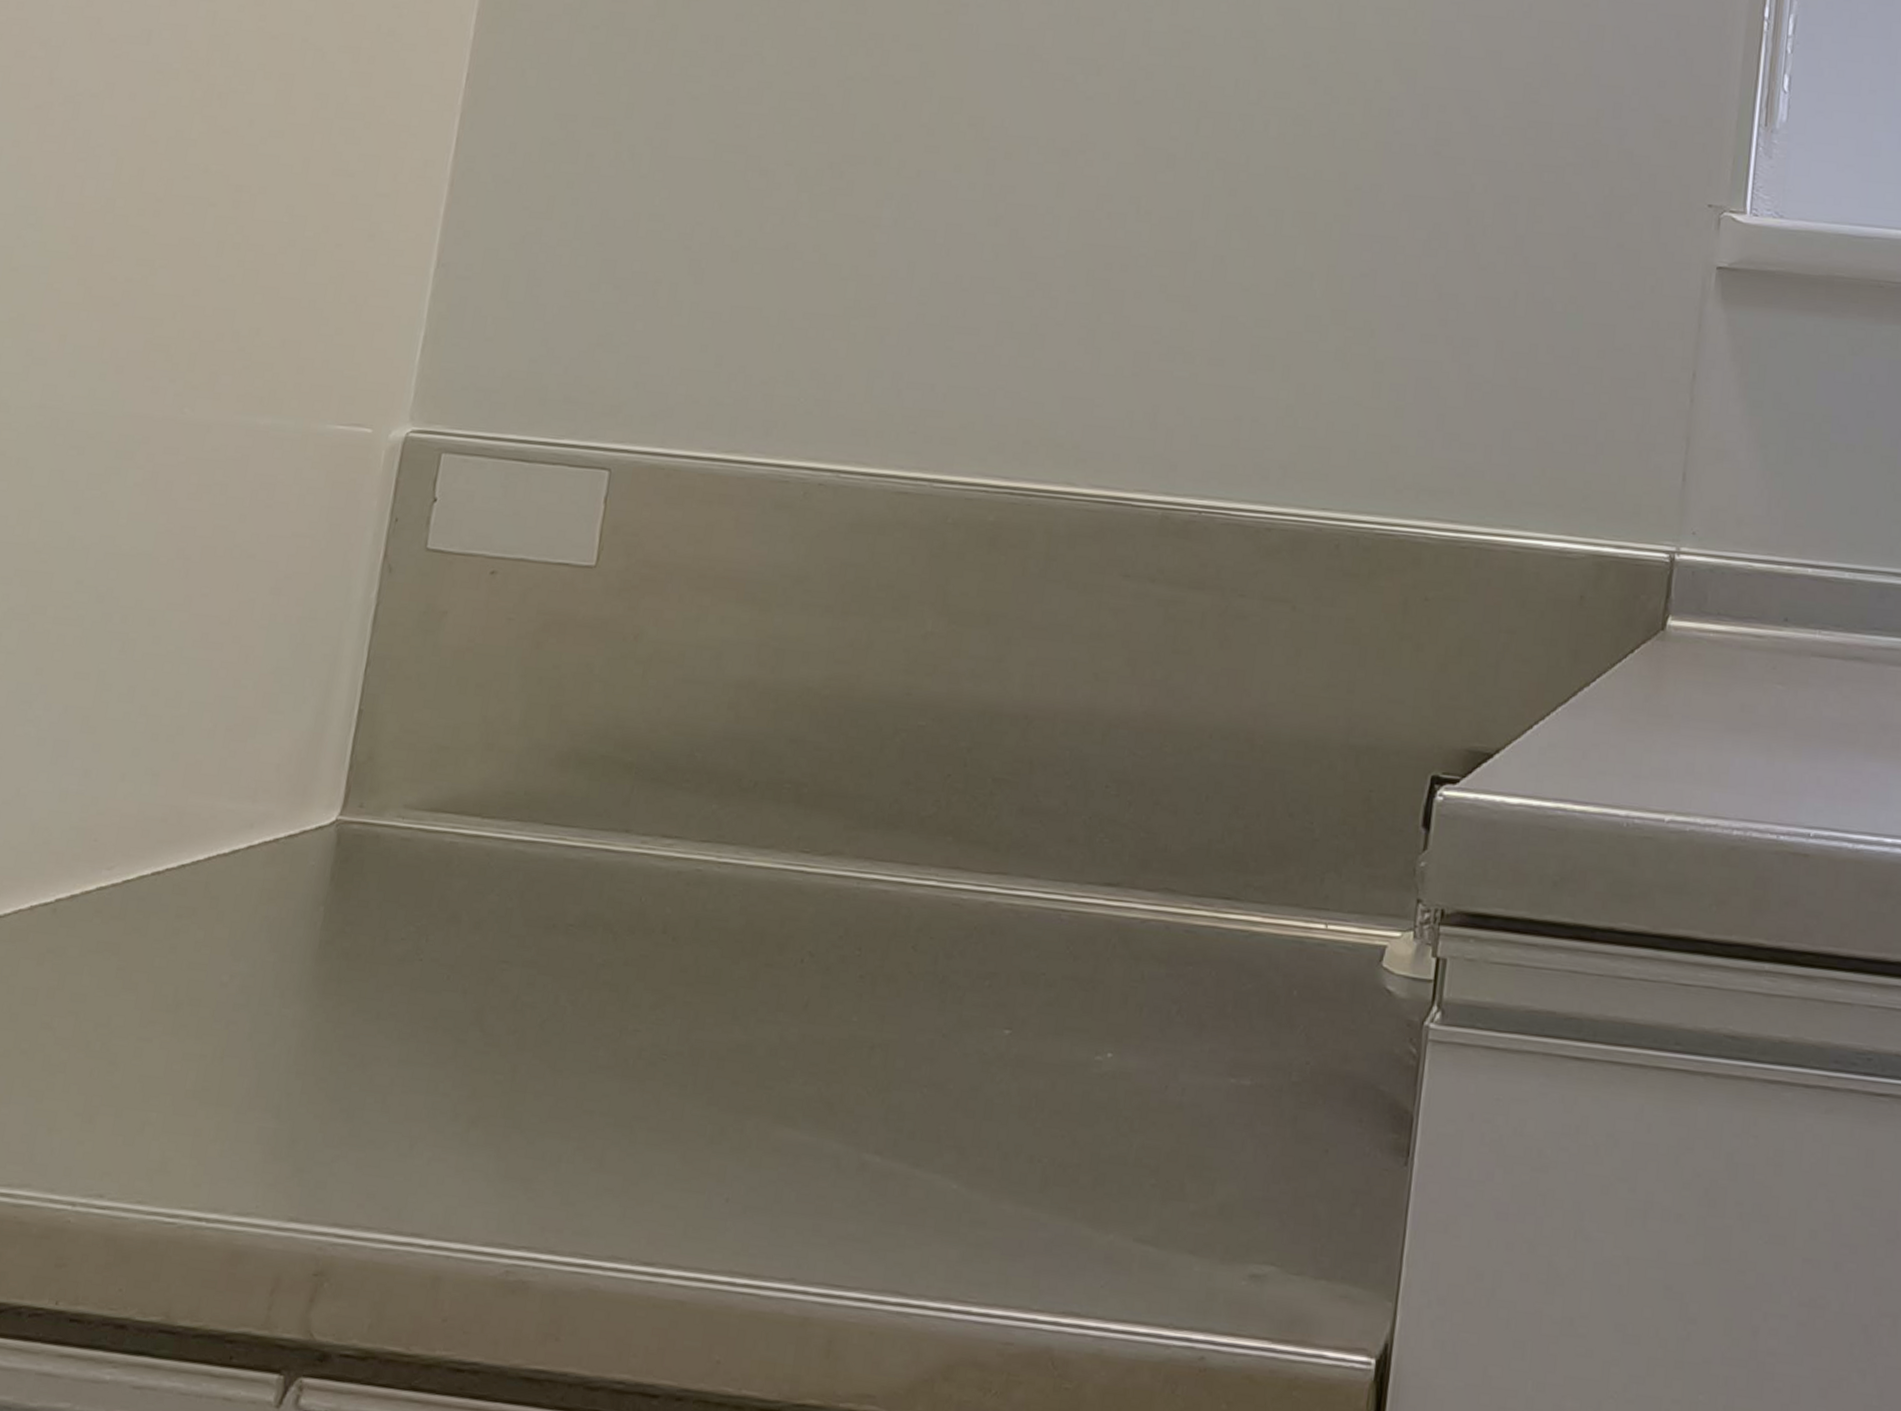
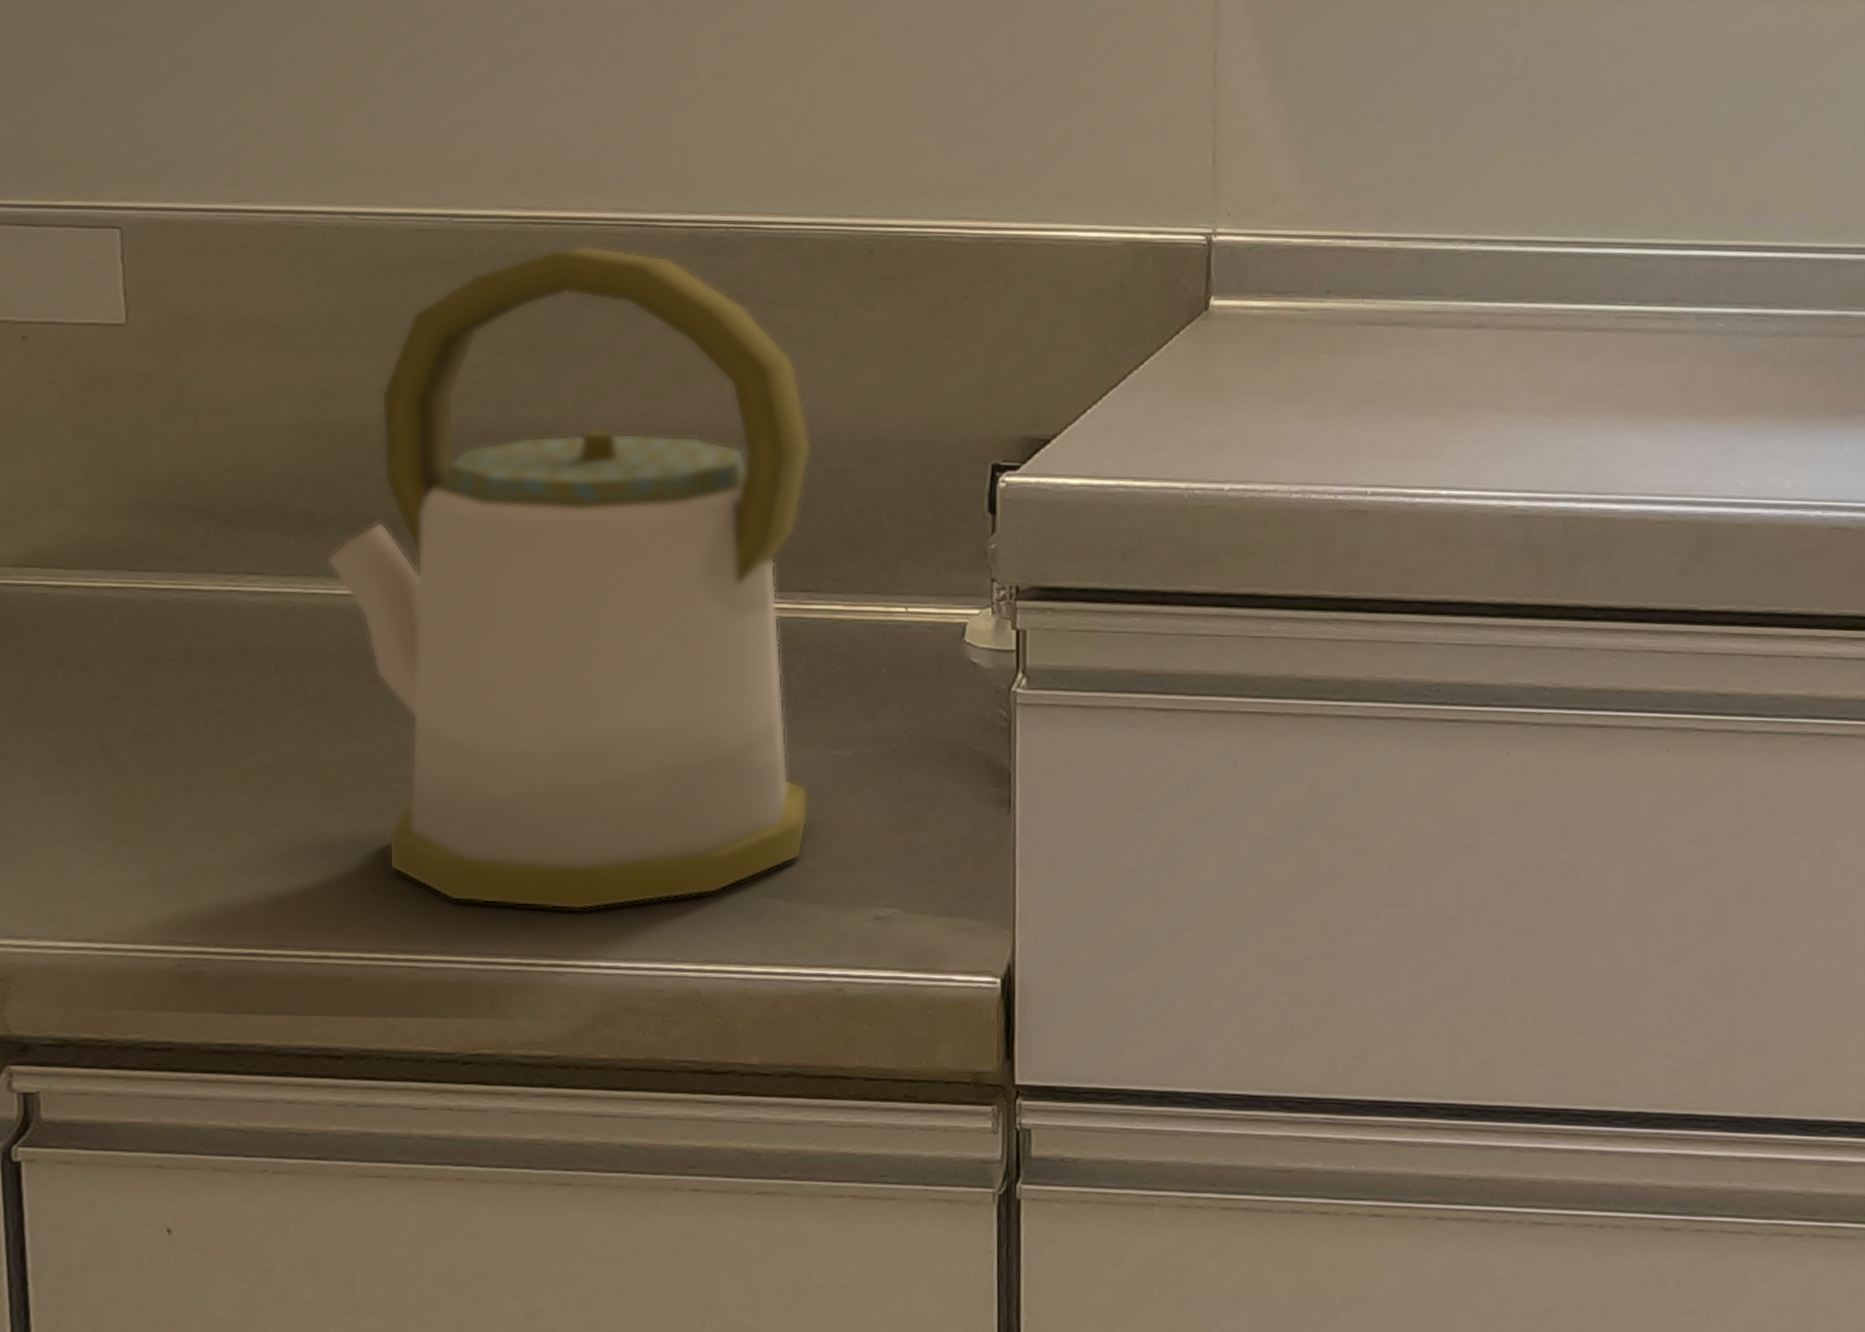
kettle: none [746,518,1253,1243] -> present [327,244,811,910]

